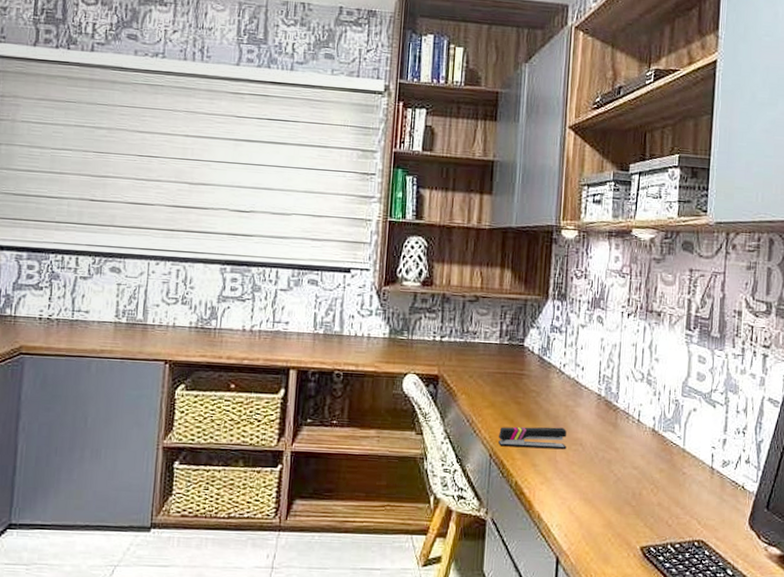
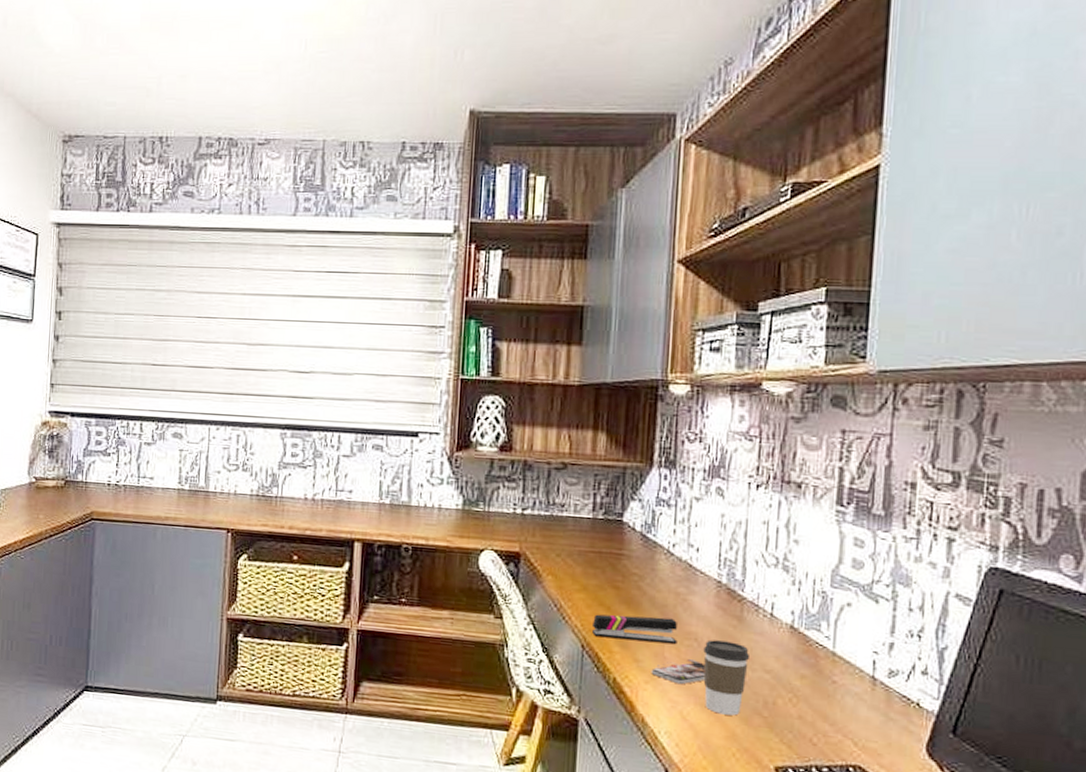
smartphone: none [545,462,589,484] -> present [651,659,706,685]
coffee cup: none [587,444,623,507] -> present [703,639,751,716]

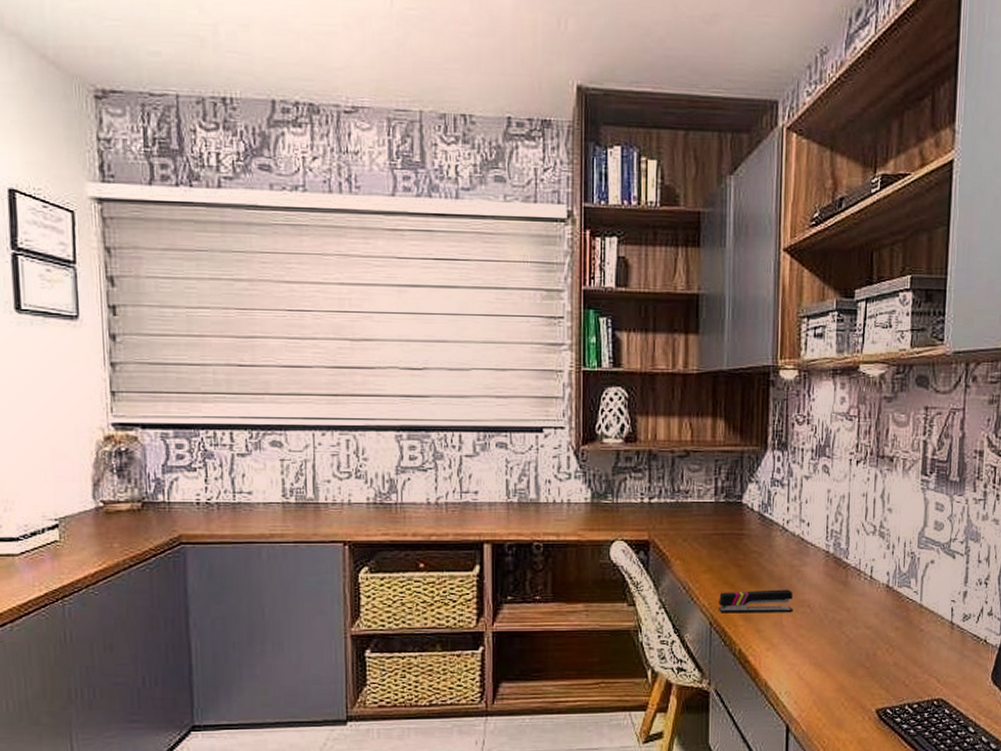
smartphone: present [651,659,706,685] -> none [771,625,819,648]
coffee cup: present [703,639,751,716] -> none [815,605,855,670]

